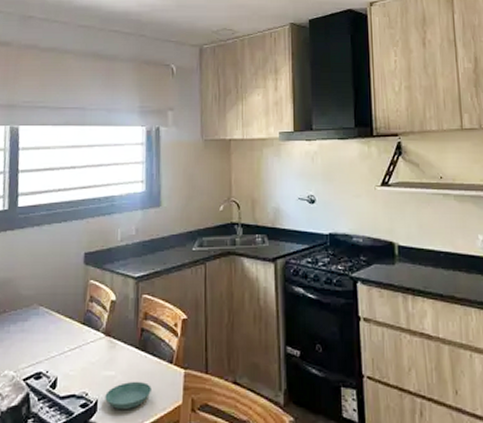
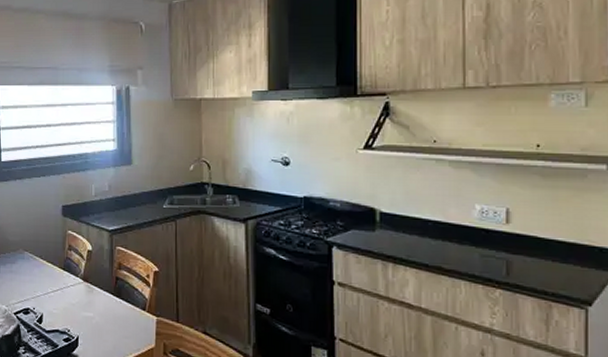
saucer: present [105,381,151,409] -> none [85,323,126,347]

